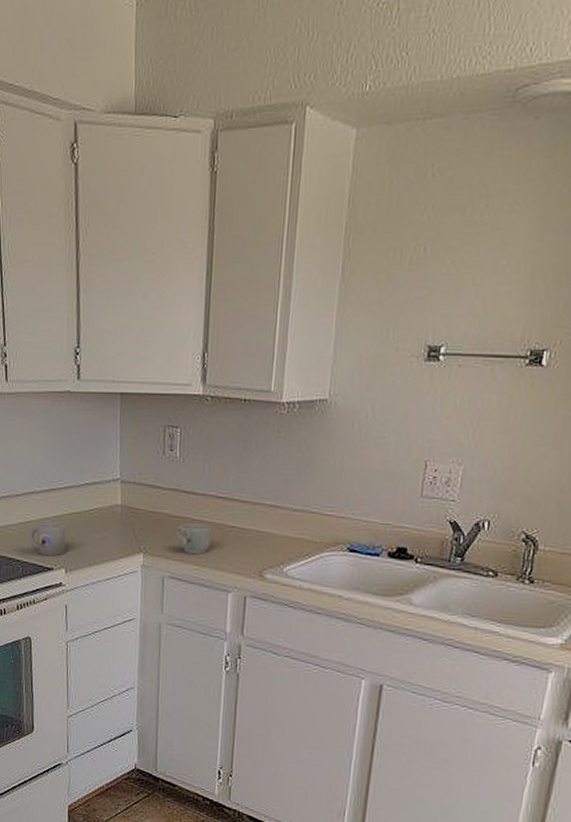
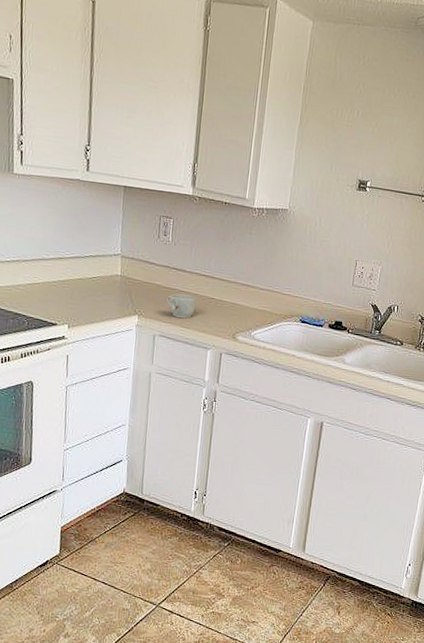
mug: present [29,522,66,557] -> none [36,285,70,314]

